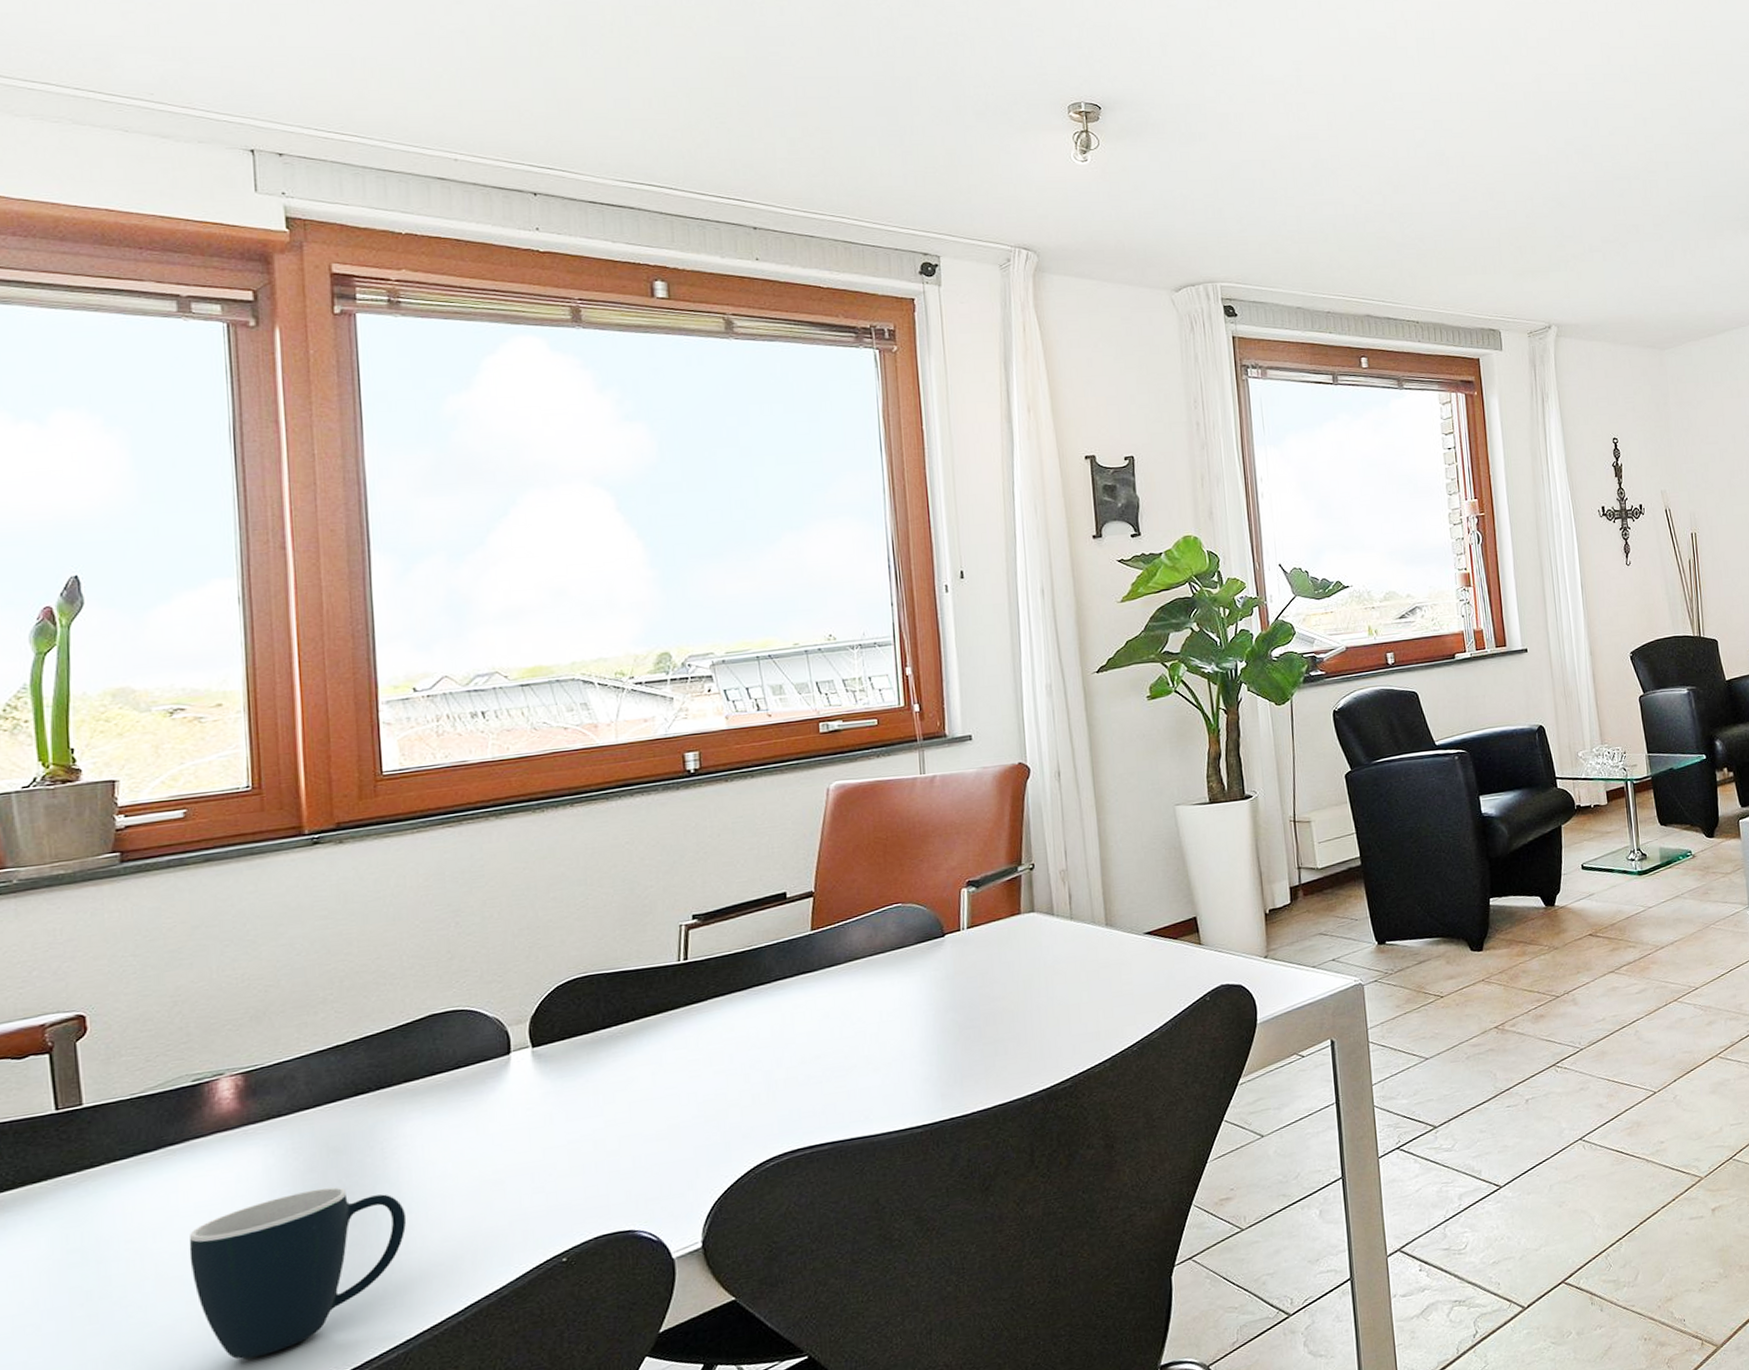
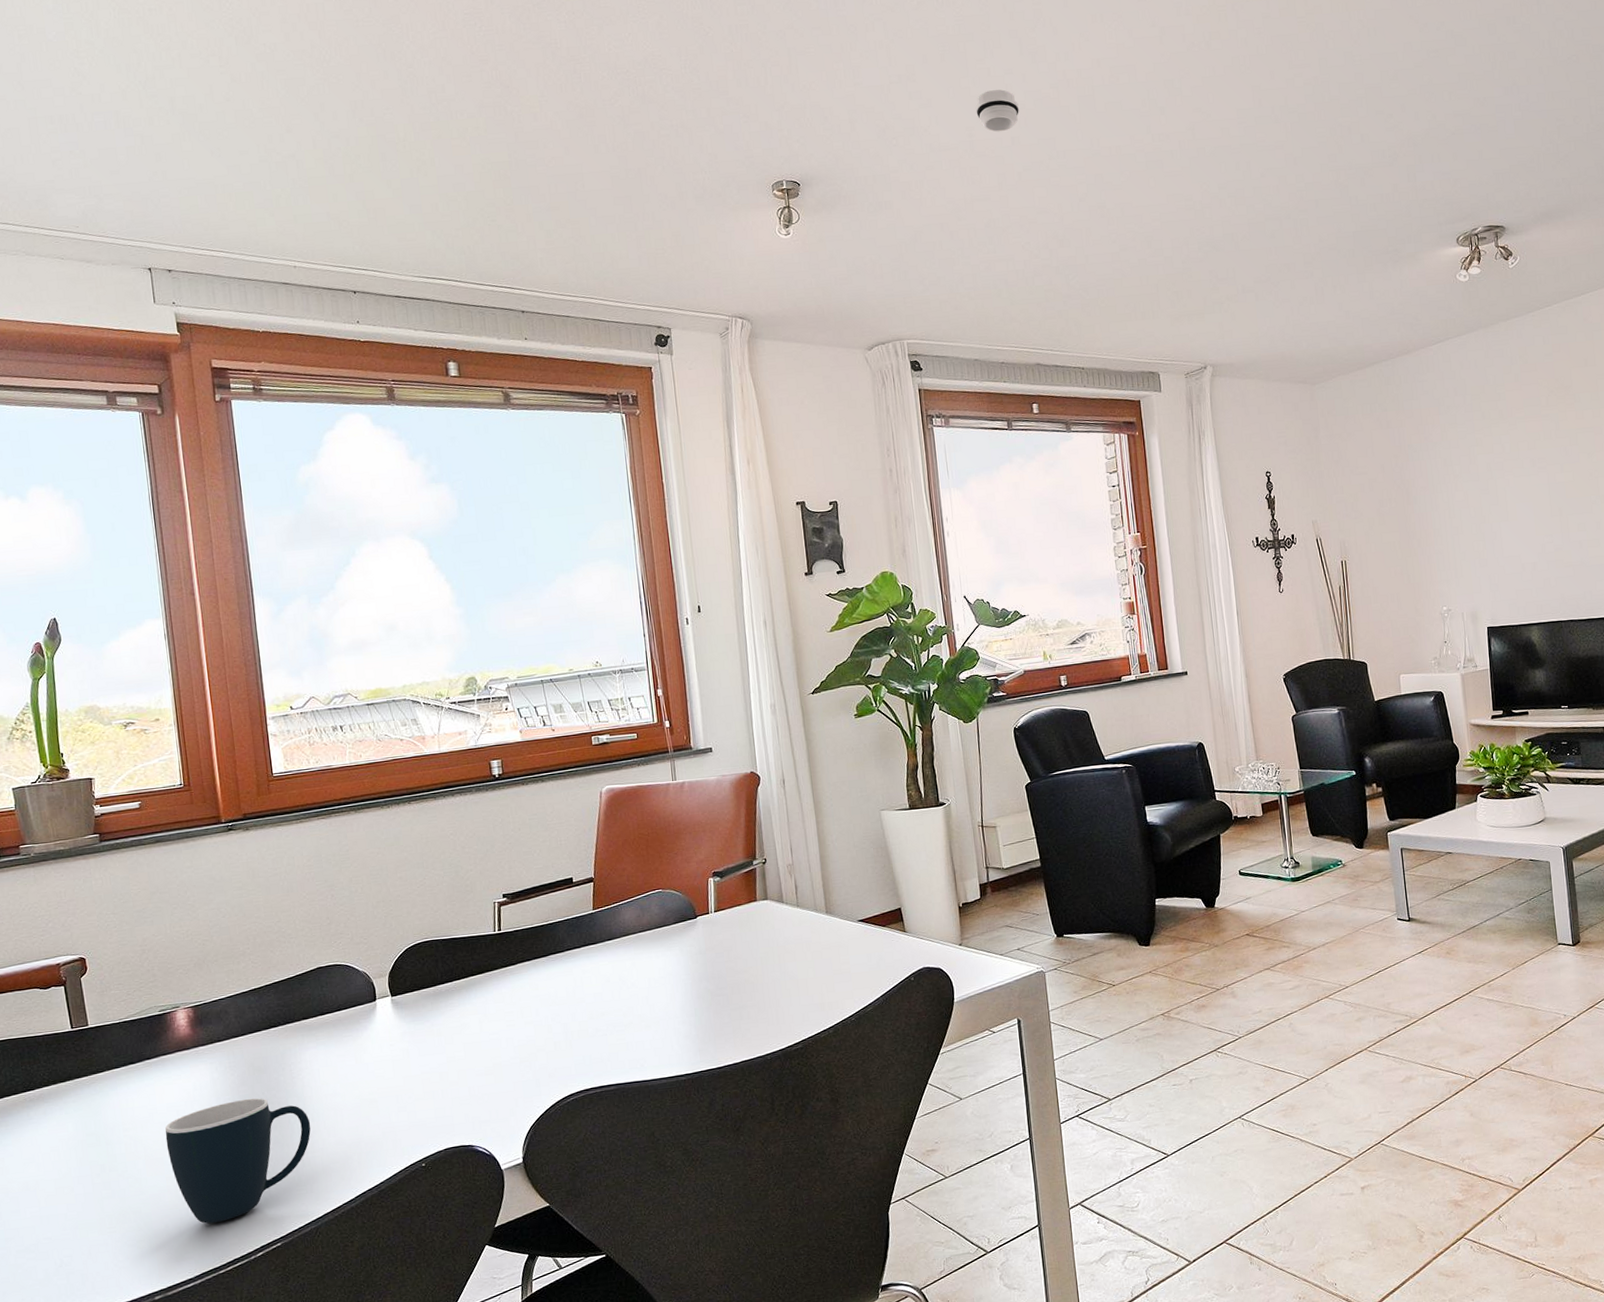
smoke detector: none [1304,25,1352,69] -> present [975,89,1019,132]

